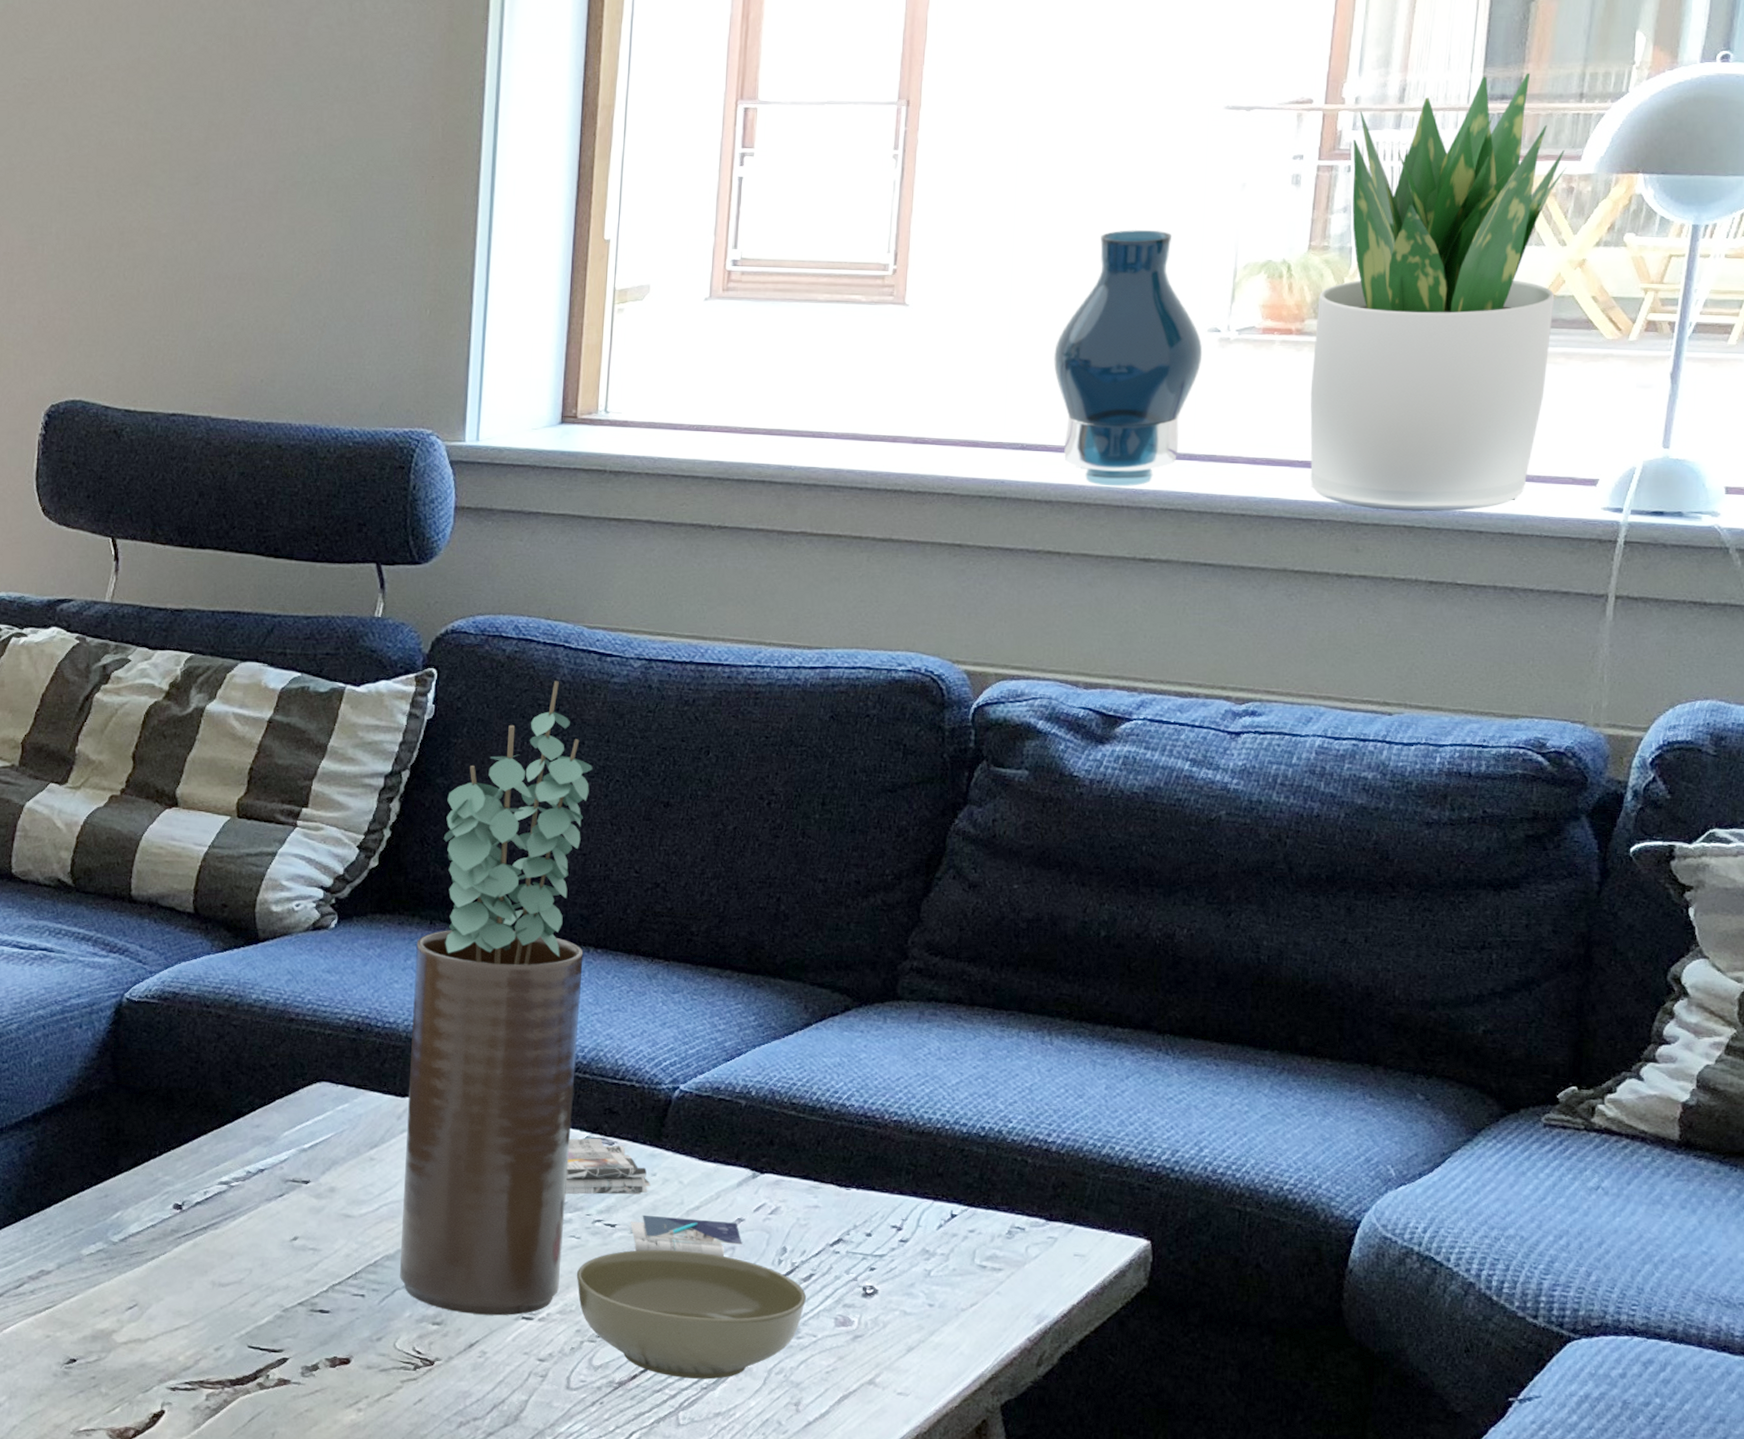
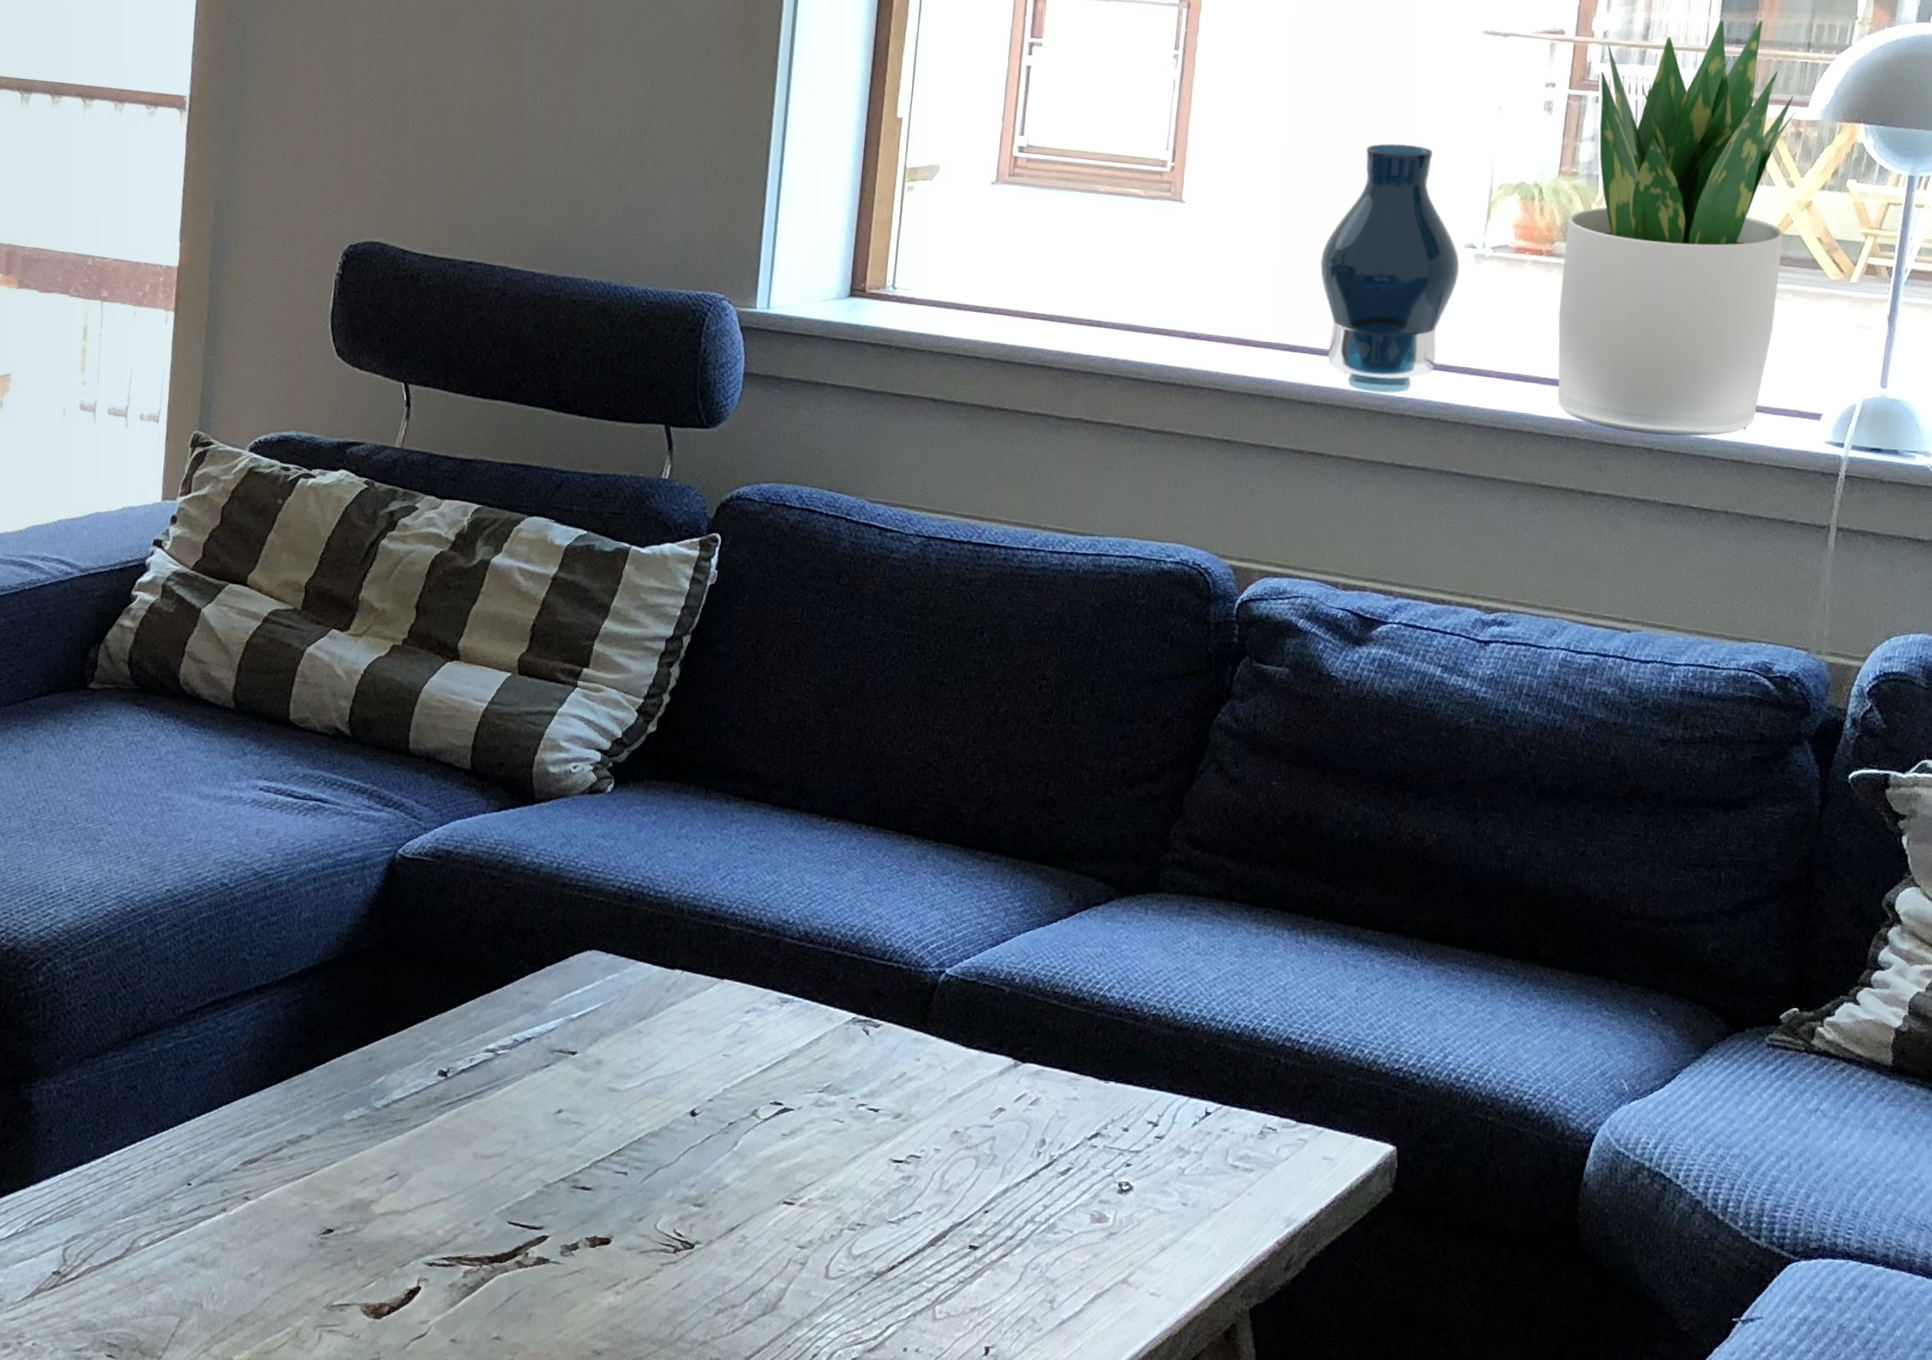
vase: present [399,681,593,1316] -> none [663,553,870,1200]
magazine: present [565,1138,742,1256] -> none [830,1019,1003,1146]
bowl: present [576,1249,807,1380] -> none [838,1136,1064,1273]

